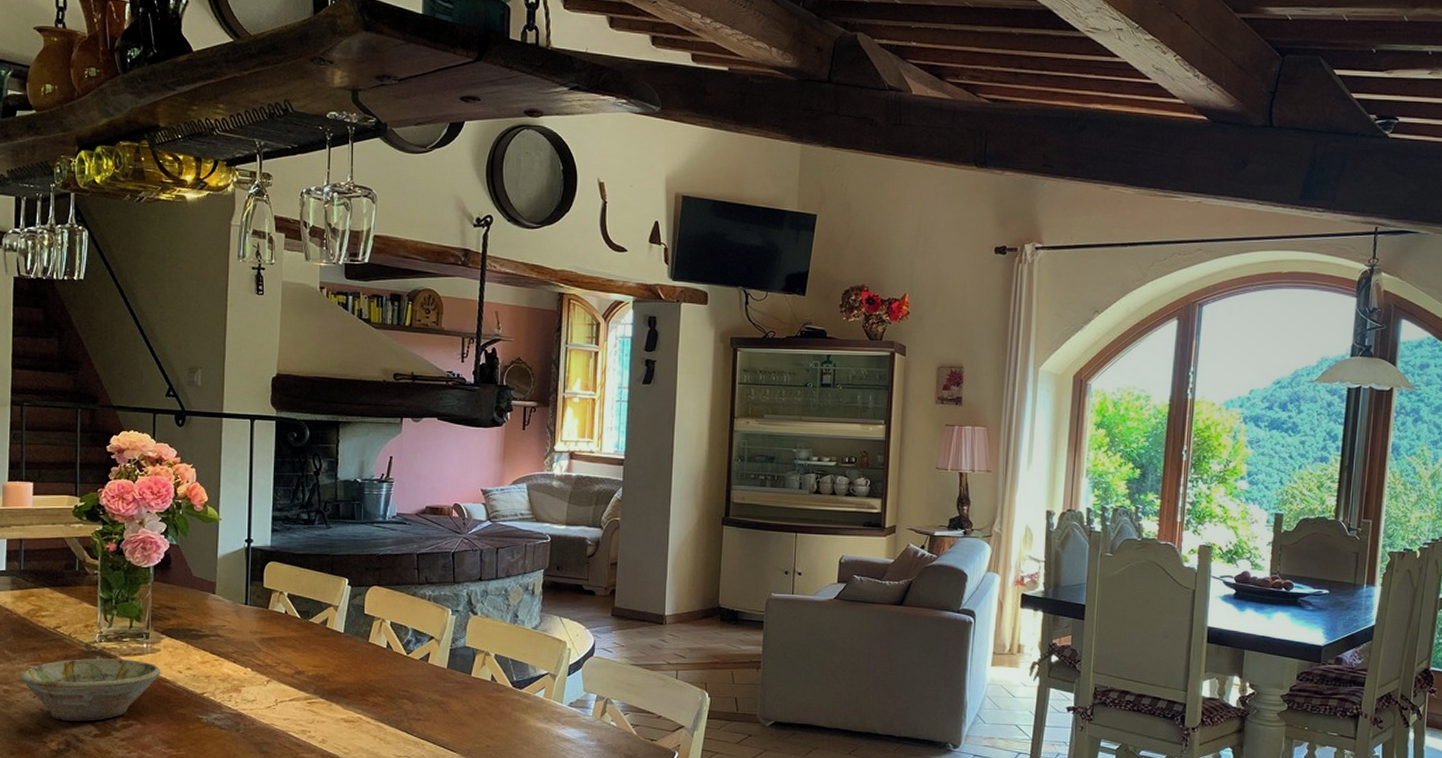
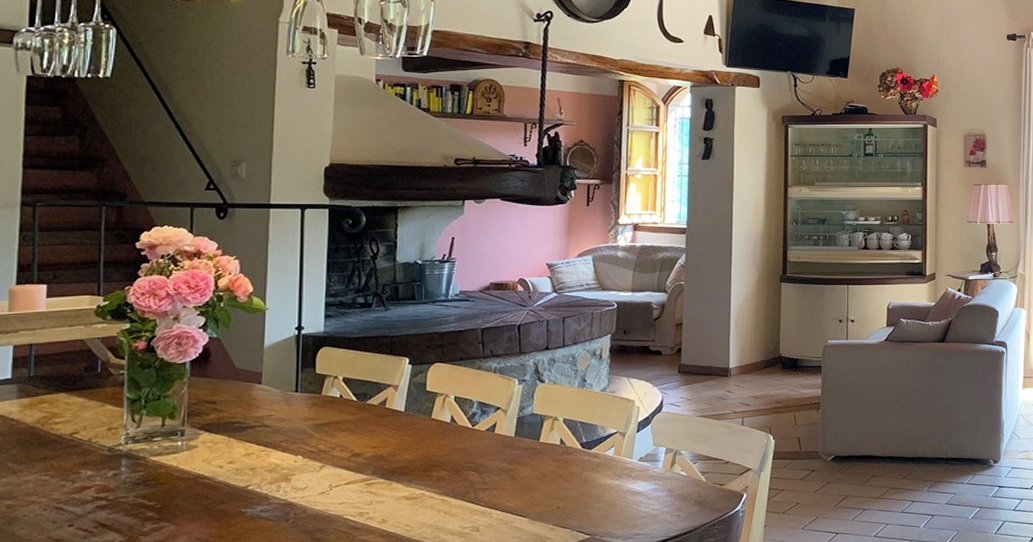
bowl: present [19,658,162,721] -> none [26,459,199,531]

